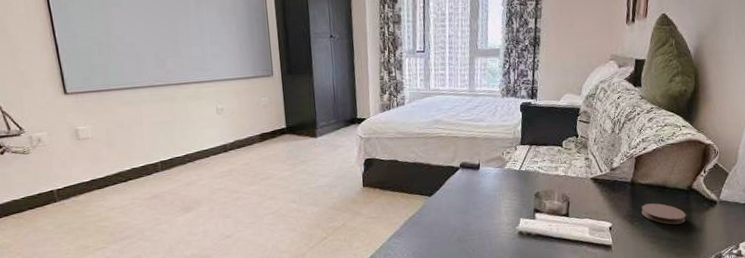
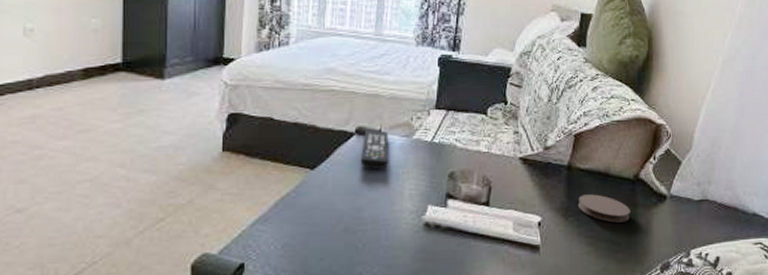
remote control: none [466,164,488,194] -> present [361,129,389,169]

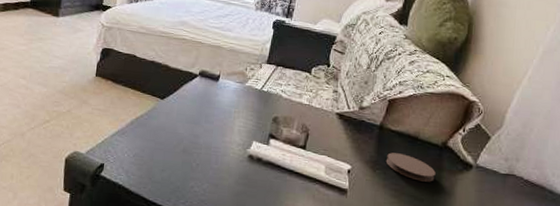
remote control: present [361,129,389,169] -> none [201,73,226,107]

